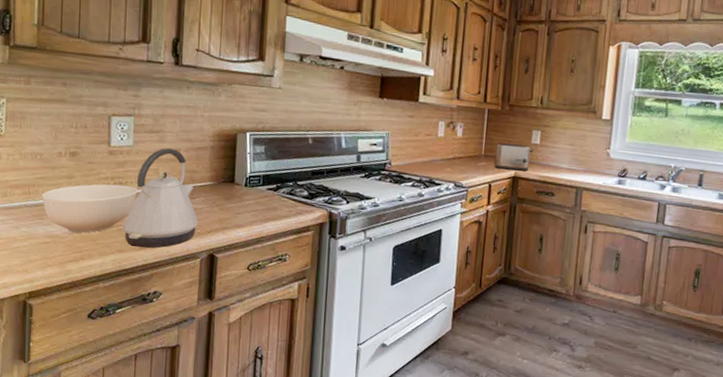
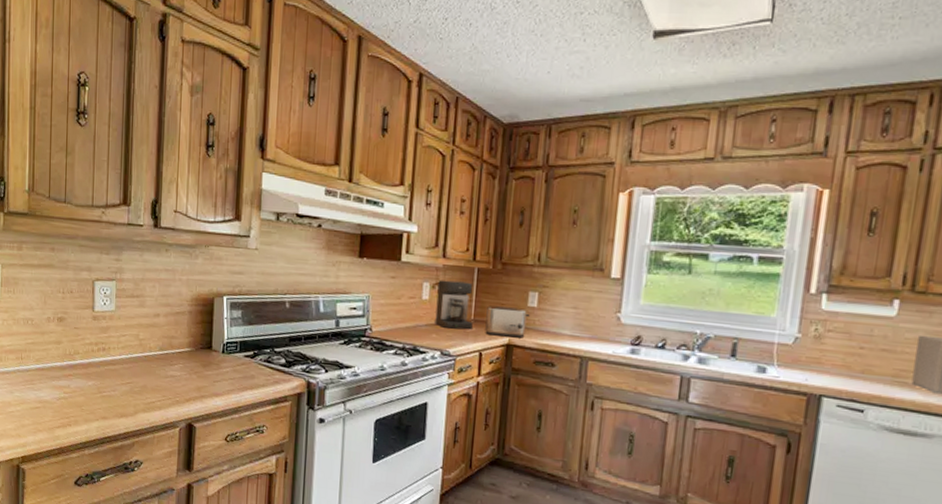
bowl: present [42,184,138,233] -> none [33,349,120,399]
kettle: present [122,147,199,249] -> none [105,312,178,417]
coffee maker: none [449,119,484,164] -> present [435,280,473,330]

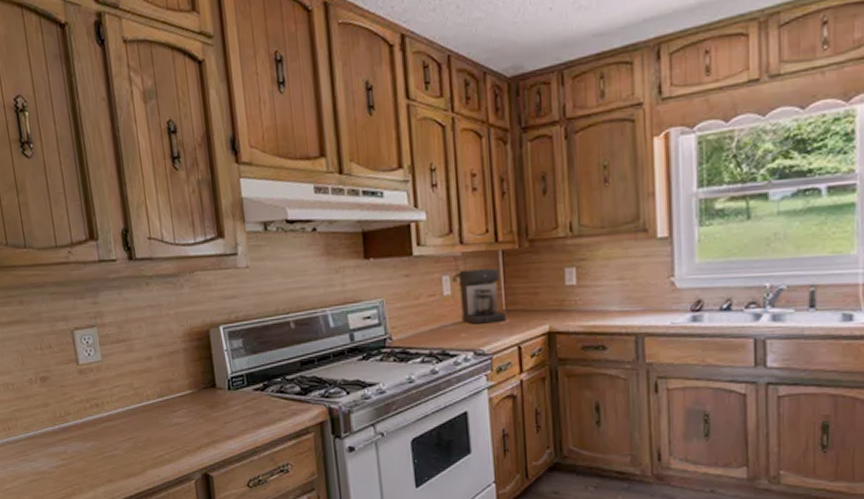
toaster: present [485,305,530,339] -> none [519,288,569,325]

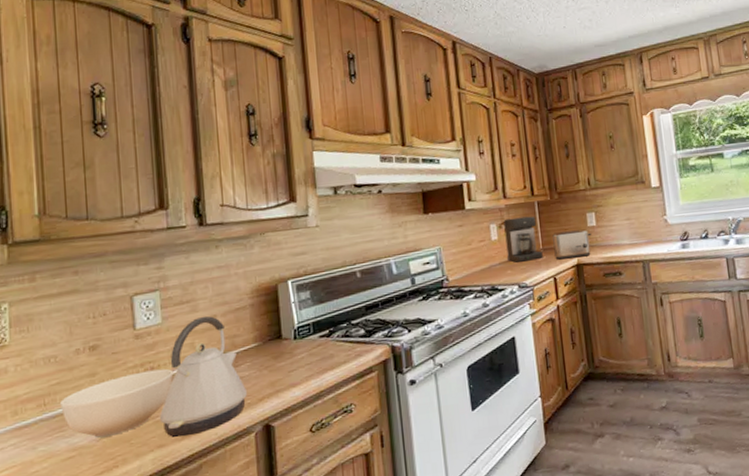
bowl: none [21,406,117,465] -> present [60,368,174,438]
kettle: none [106,357,186,475] -> present [159,316,248,438]
toaster: none [519,288,569,325] -> present [552,229,591,260]

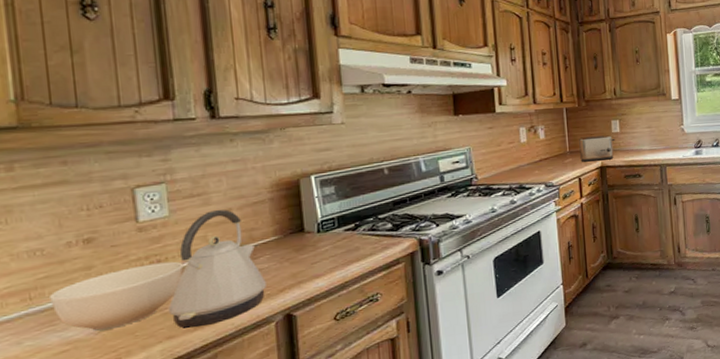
coffee maker: present [504,216,543,263] -> none [533,121,569,164]

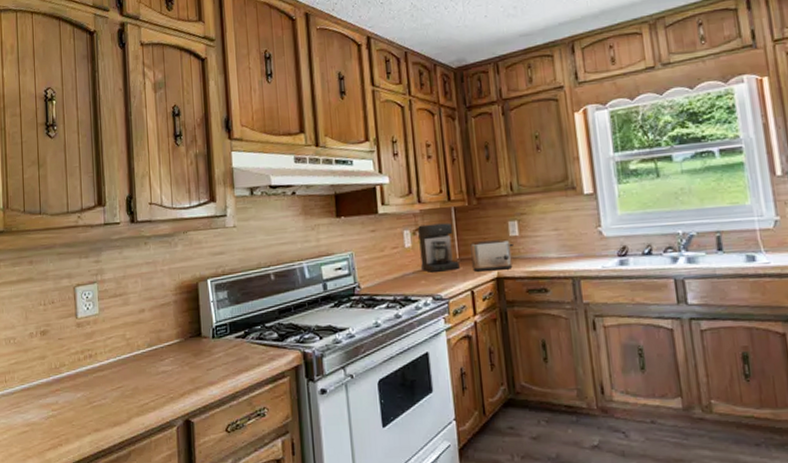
bowl: present [50,261,184,331] -> none [18,357,108,416]
kettle: present [167,209,268,329] -> none [95,309,171,424]
coffee maker: none [533,121,569,164] -> present [418,223,460,273]

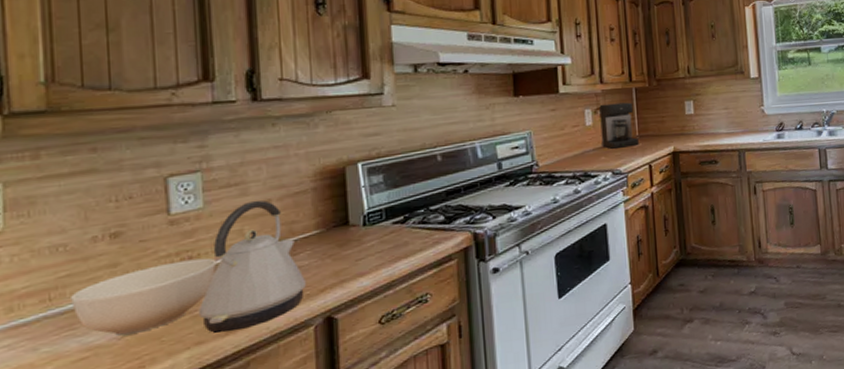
bowl: none [18,357,108,416] -> present [71,258,217,336]
kettle: none [95,309,171,424] -> present [198,200,307,333]
toaster: present [470,239,513,272] -> none [649,117,689,147]

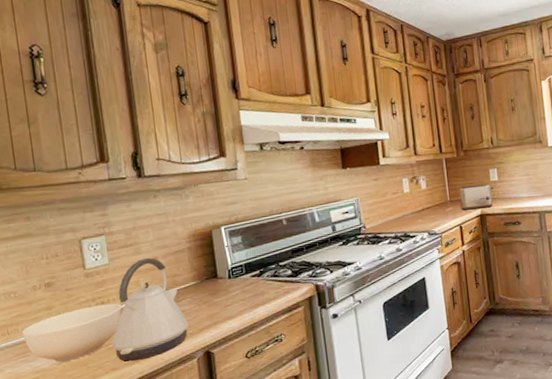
coffee maker: present [599,102,639,150] -> none [415,171,450,213]
toaster: none [649,117,689,147] -> present [459,183,494,211]

